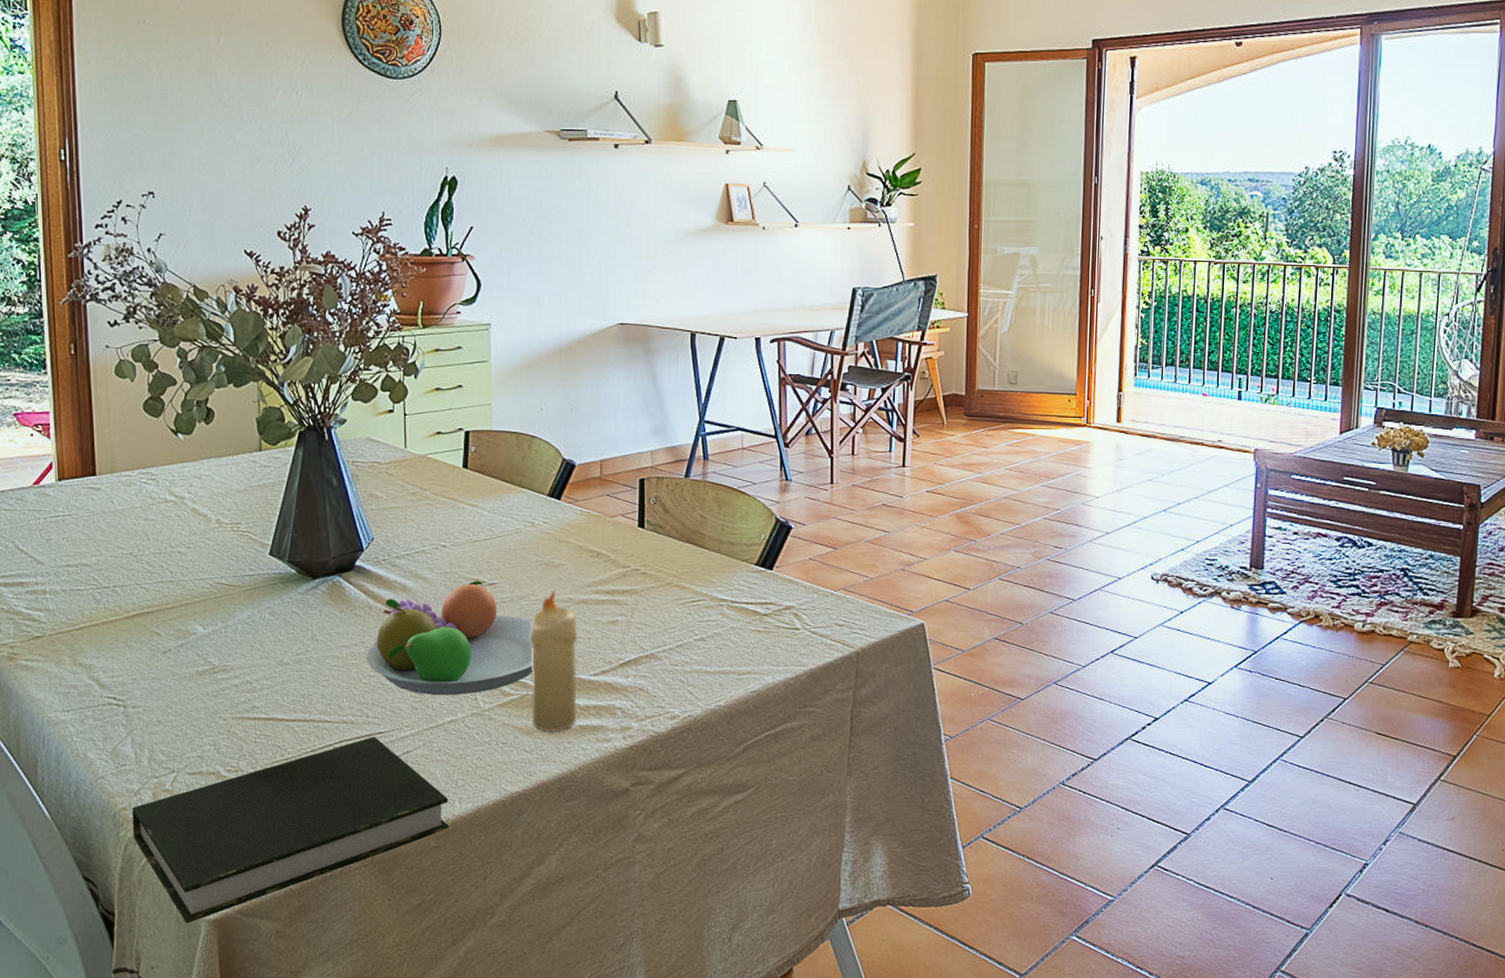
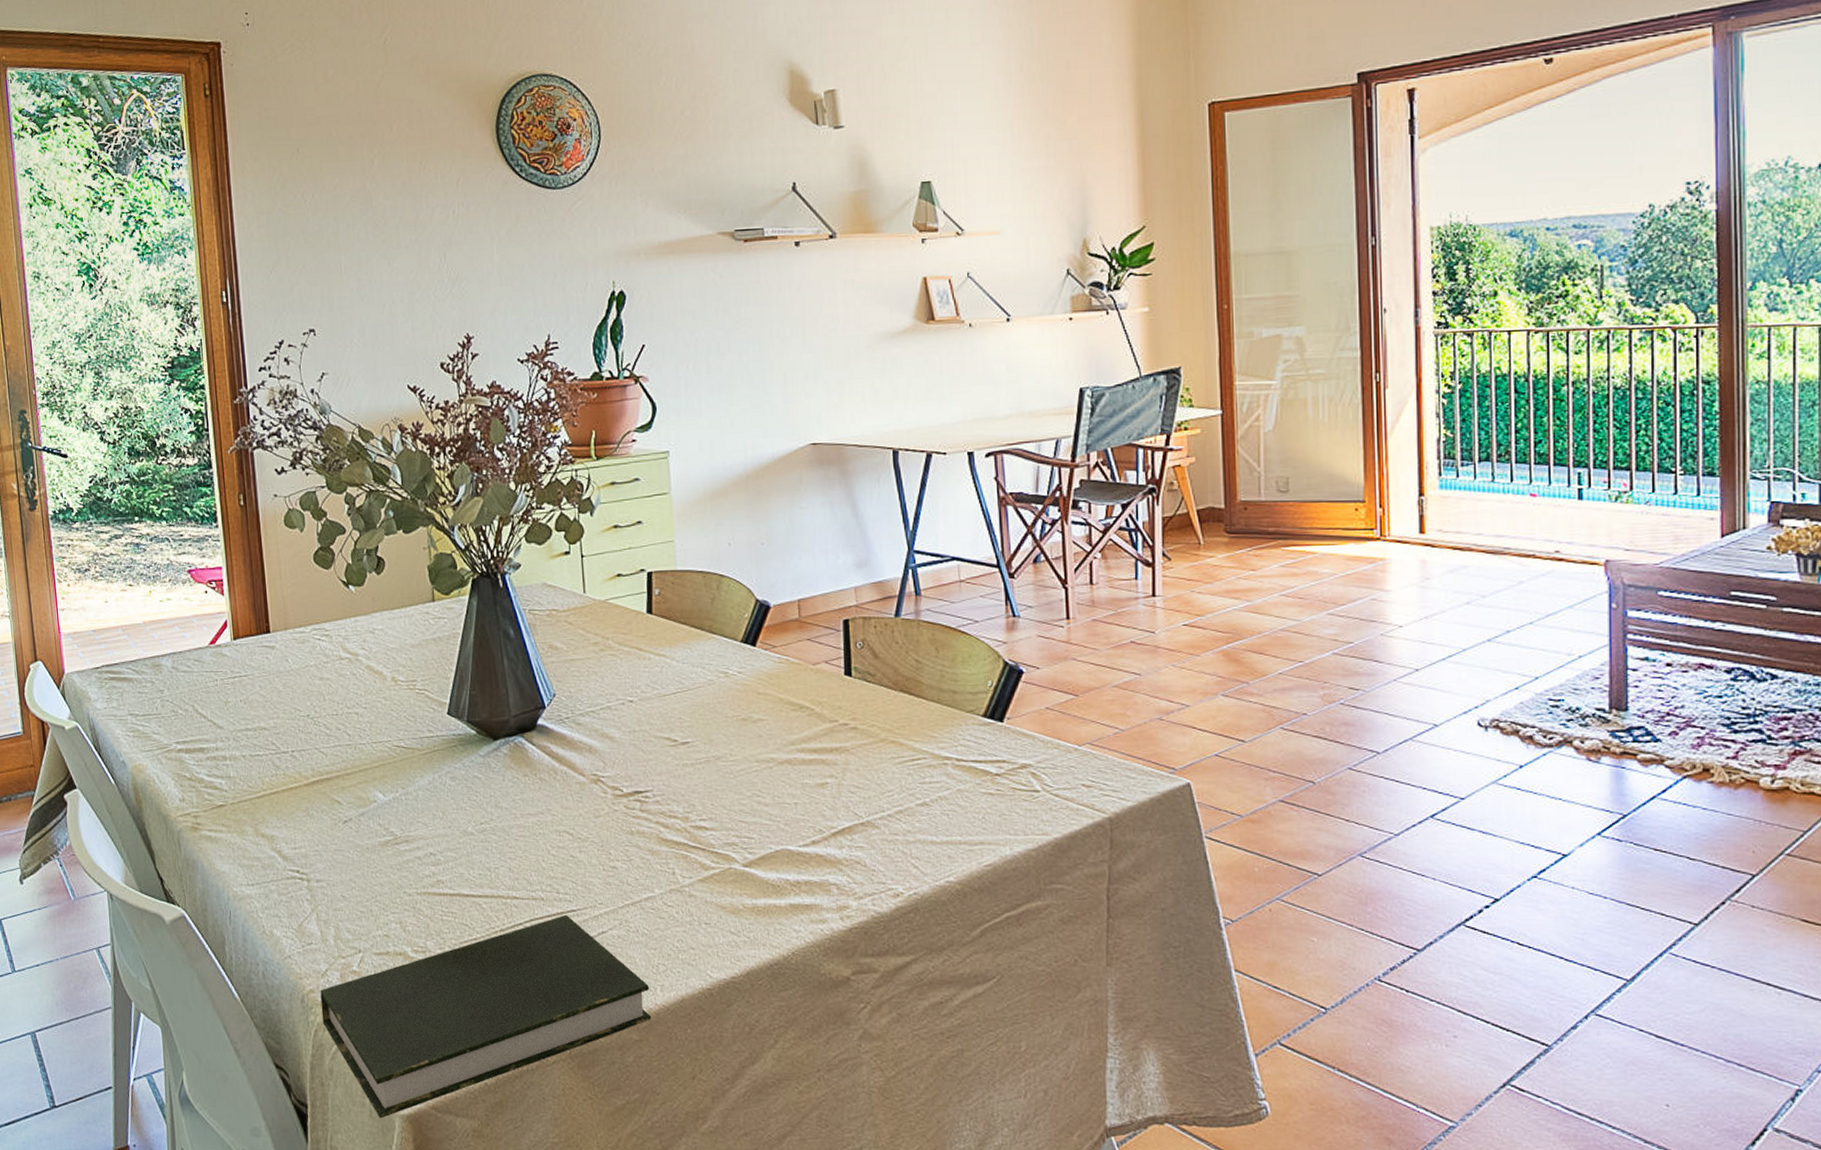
fruit bowl: present [365,580,533,695] -> none [553,739,735,869]
candle: present [530,591,577,731] -> none [729,749,786,910]

